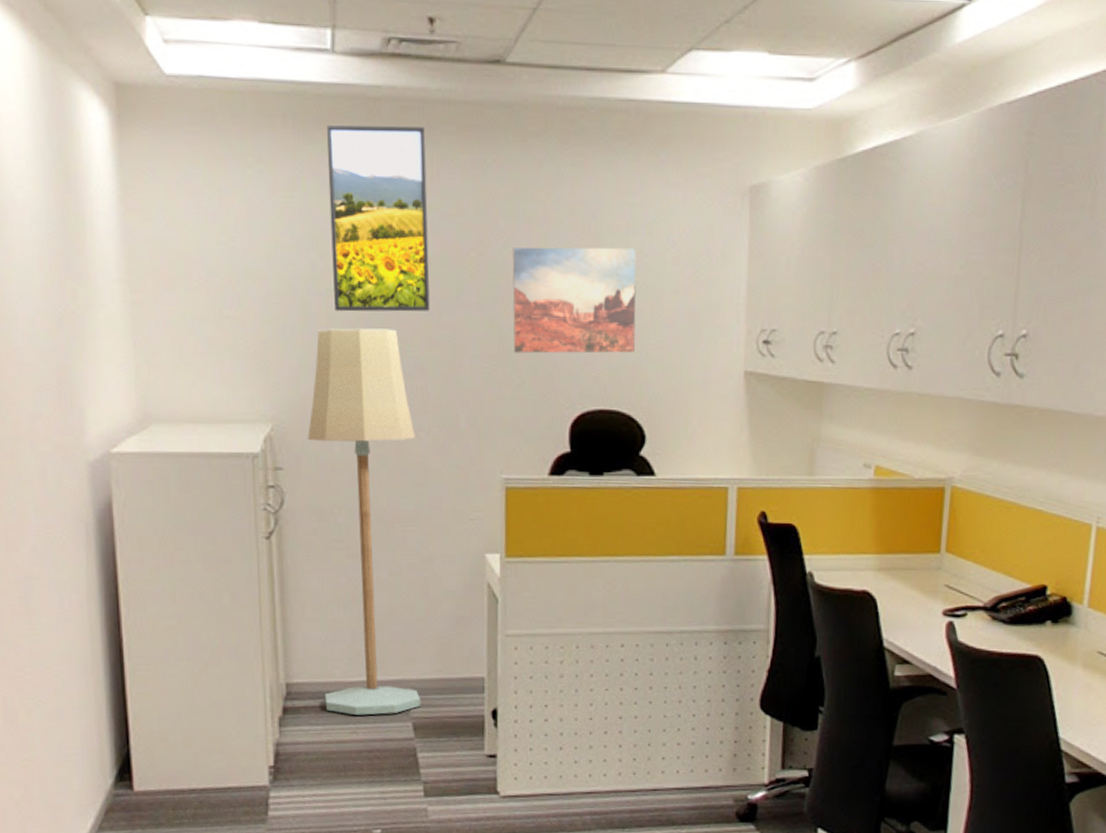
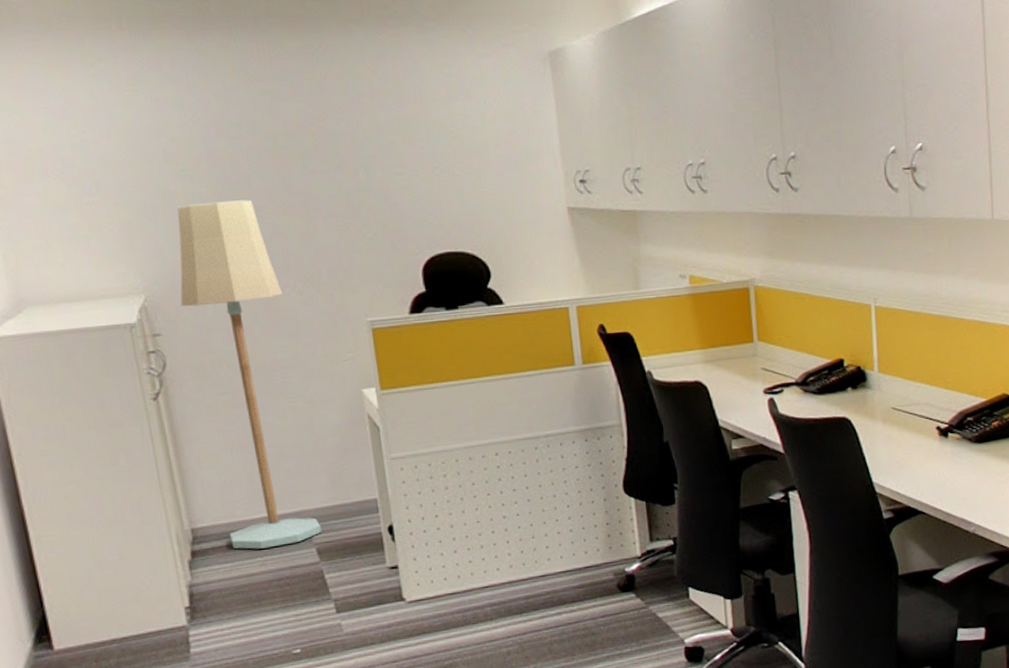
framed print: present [326,125,430,312] -> none [160,20,280,189]
wall art: present [512,247,637,354] -> none [348,111,471,211]

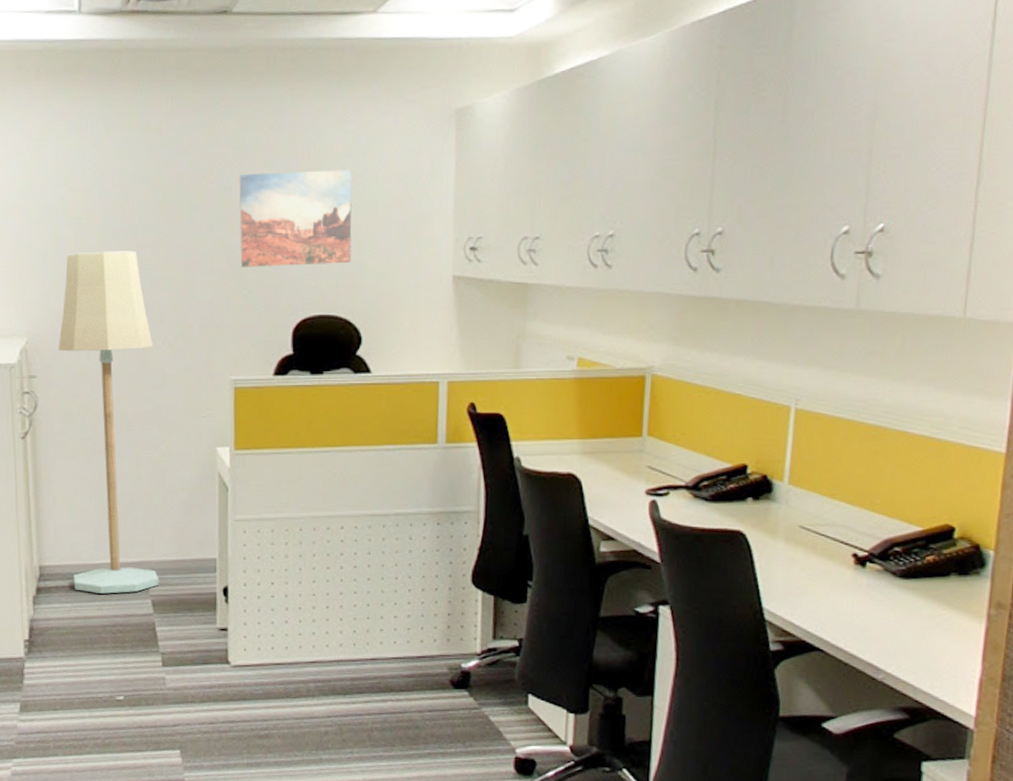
wall art: none [348,111,471,211] -> present [239,169,352,267]

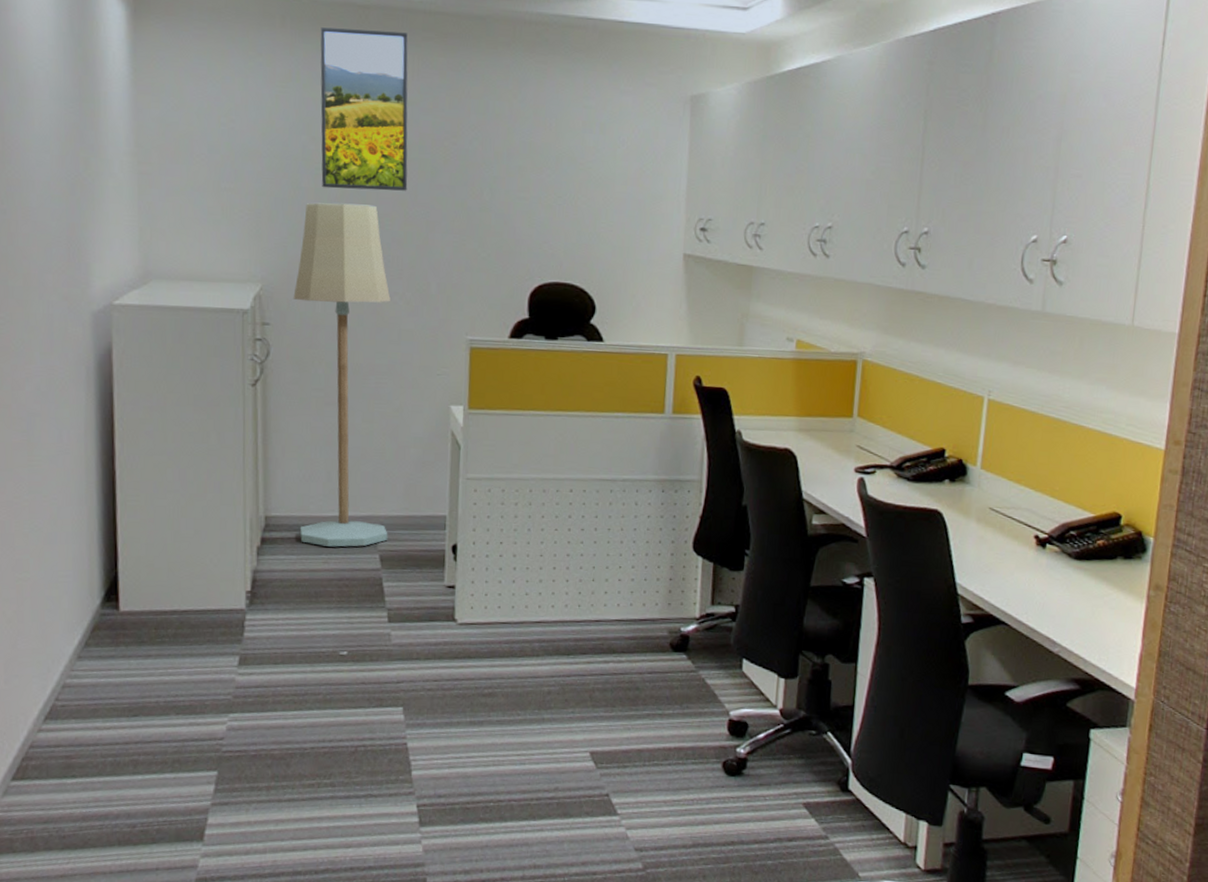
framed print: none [74,73,166,237] -> present [320,27,408,191]
wall art: present [239,169,352,267] -> none [480,139,591,234]

